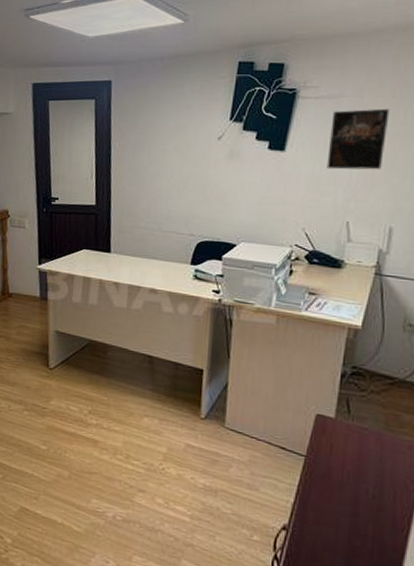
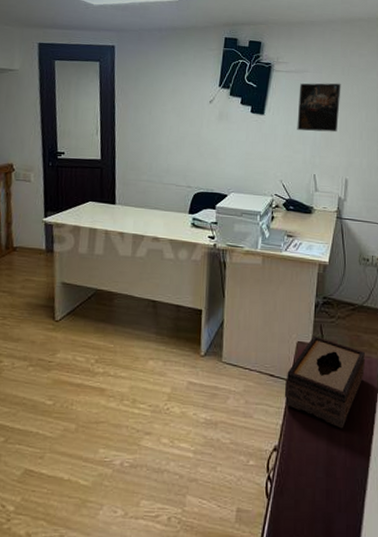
tissue box: none [297,409,405,518] -> present [284,335,365,429]

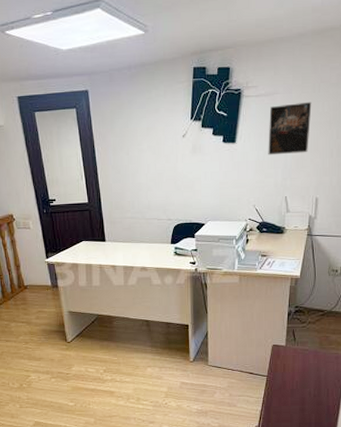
tissue box: present [284,335,365,429] -> none [262,339,333,411]

